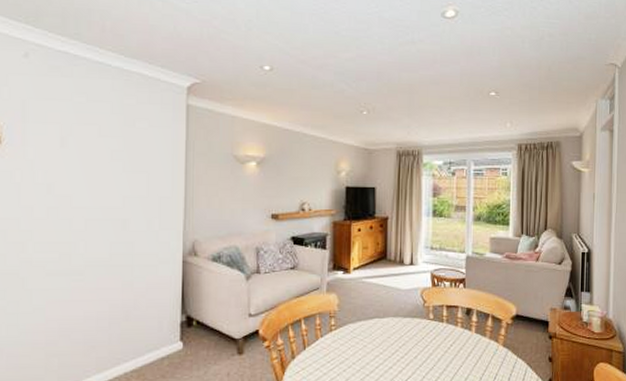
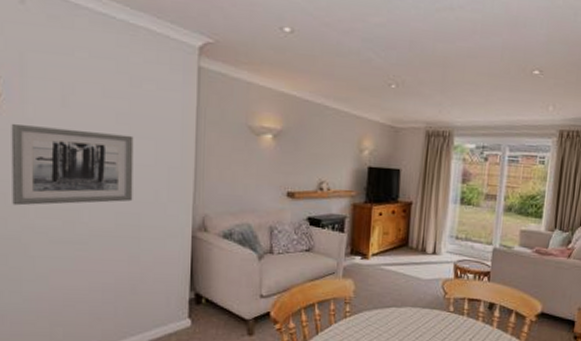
wall art: none [12,164,127,241] -> present [11,123,134,206]

